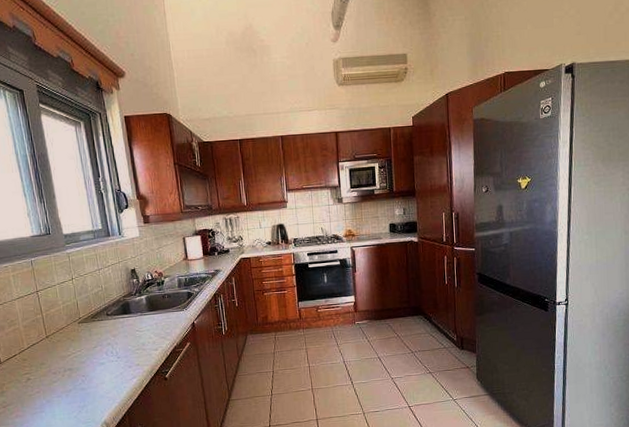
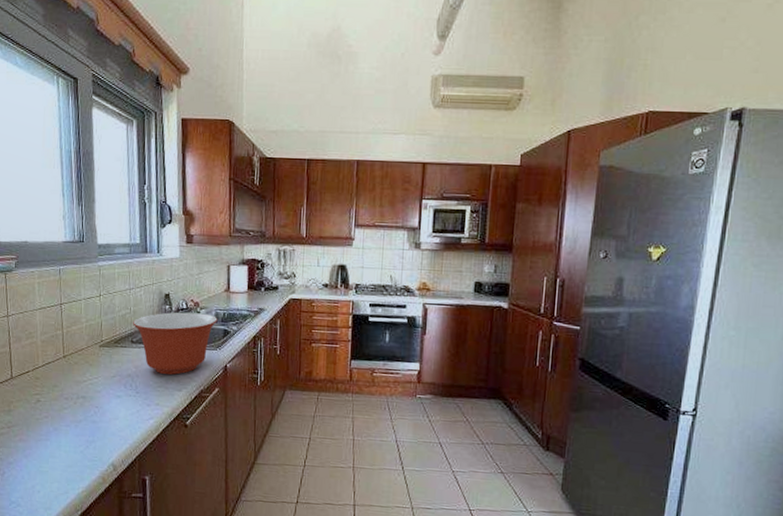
mixing bowl: none [105,281,181,338] -> present [132,312,218,375]

